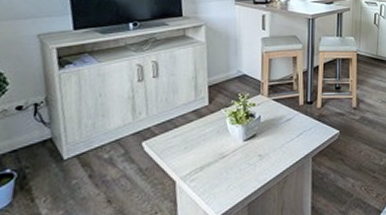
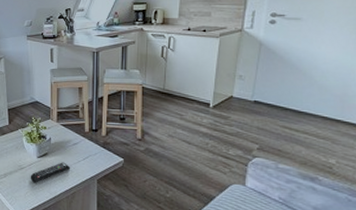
remote control: none [234,142,283,173] -> present [30,162,71,183]

